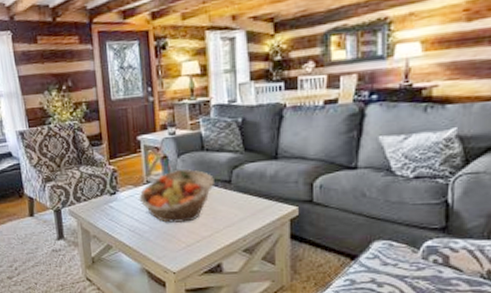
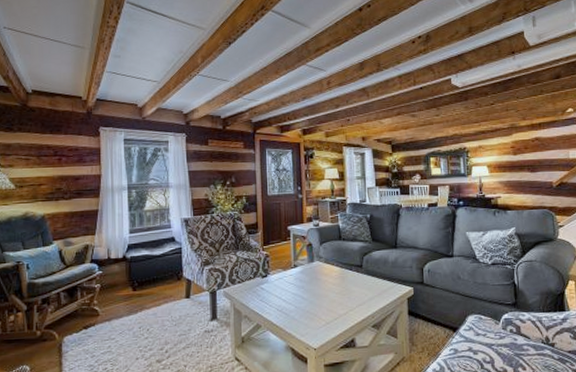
fruit basket: present [139,168,214,224] -> none [287,254,349,303]

